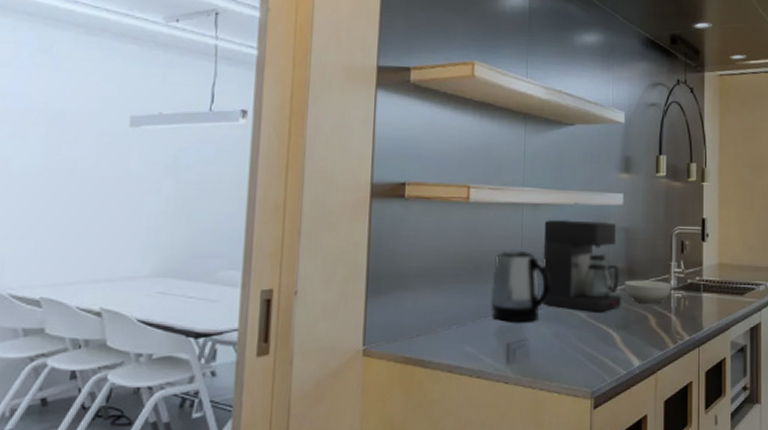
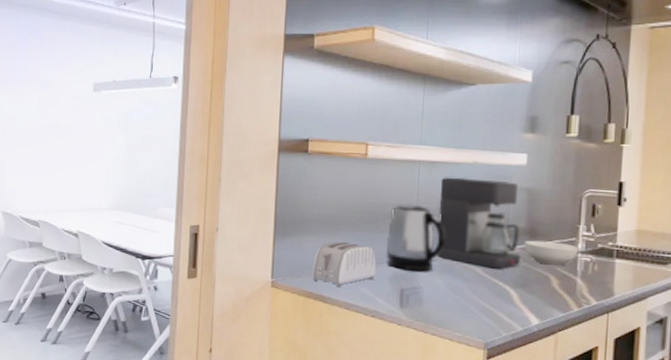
toaster: none [410,295,482,349] -> present [312,241,377,288]

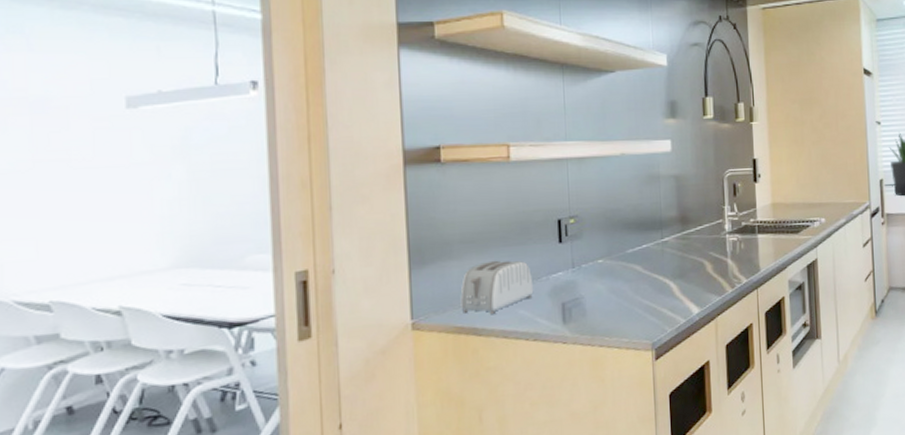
kettle: present [387,204,446,272] -> none [543,207,603,282]
coffee maker: present [437,178,522,269] -> none [592,170,677,264]
bowl: present [524,240,579,266] -> none [678,226,726,251]

